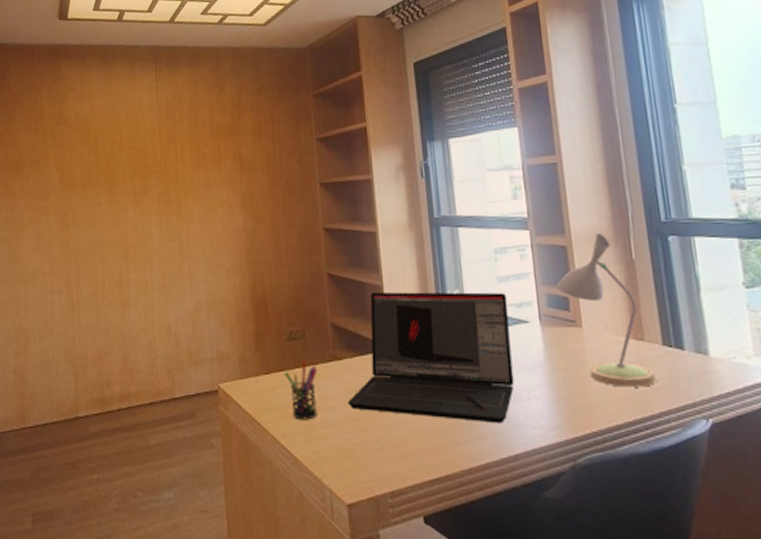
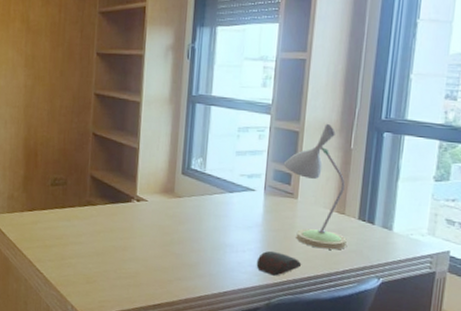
pen holder: present [284,361,318,420] -> none [45,203,74,251]
laptop: present [347,291,514,424] -> none [95,152,241,267]
computer mouse: none [548,395,606,428] -> present [256,250,302,276]

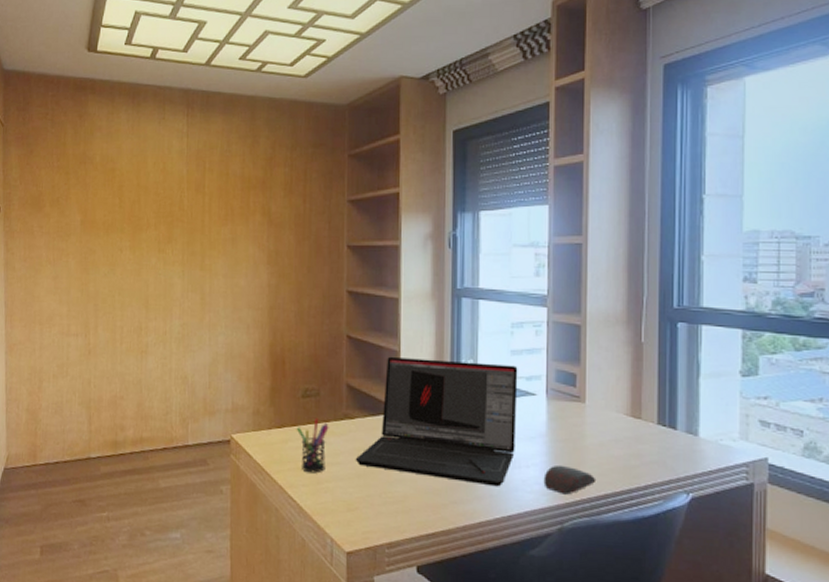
pen holder: none [45,203,74,251] -> present [296,417,329,473]
laptop: none [95,152,241,267] -> present [355,356,518,487]
desk lamp: present [283,123,347,250] -> none [565,314,646,461]

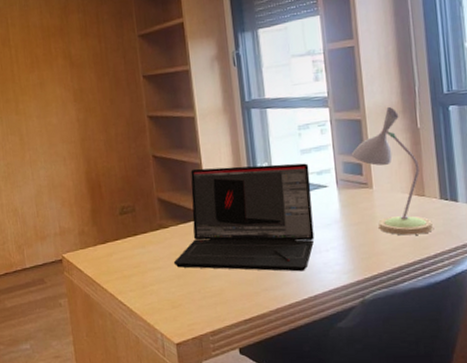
pen holder: present [296,417,329,473] -> none [118,230,148,280]
computer mouse: present [543,465,597,495] -> none [342,245,391,271]
desk lamp: none [565,314,646,461] -> present [351,106,433,236]

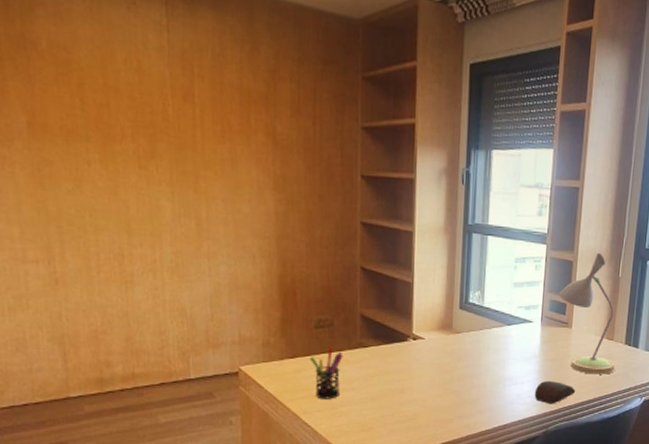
pen holder: none [118,230,148,280] -> present [309,347,343,399]
laptop: present [173,163,315,272] -> none [369,287,519,401]
computer mouse: none [342,245,391,271] -> present [534,380,576,404]

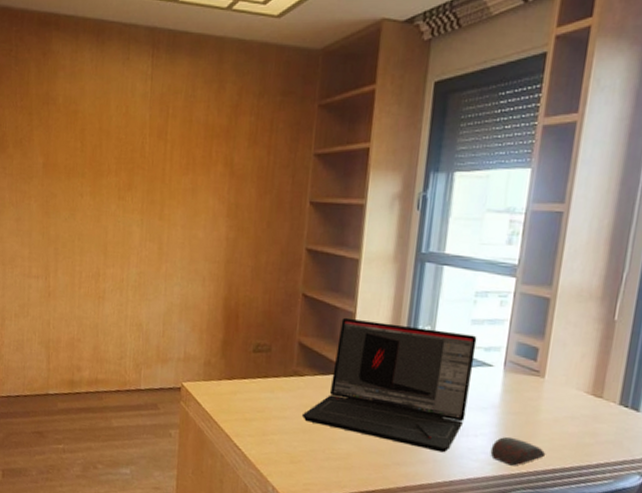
pen holder: present [309,347,343,399] -> none [245,372,278,425]
laptop: none [369,287,519,401] -> present [301,317,477,453]
desk lamp: present [558,252,615,375] -> none [528,289,605,440]

